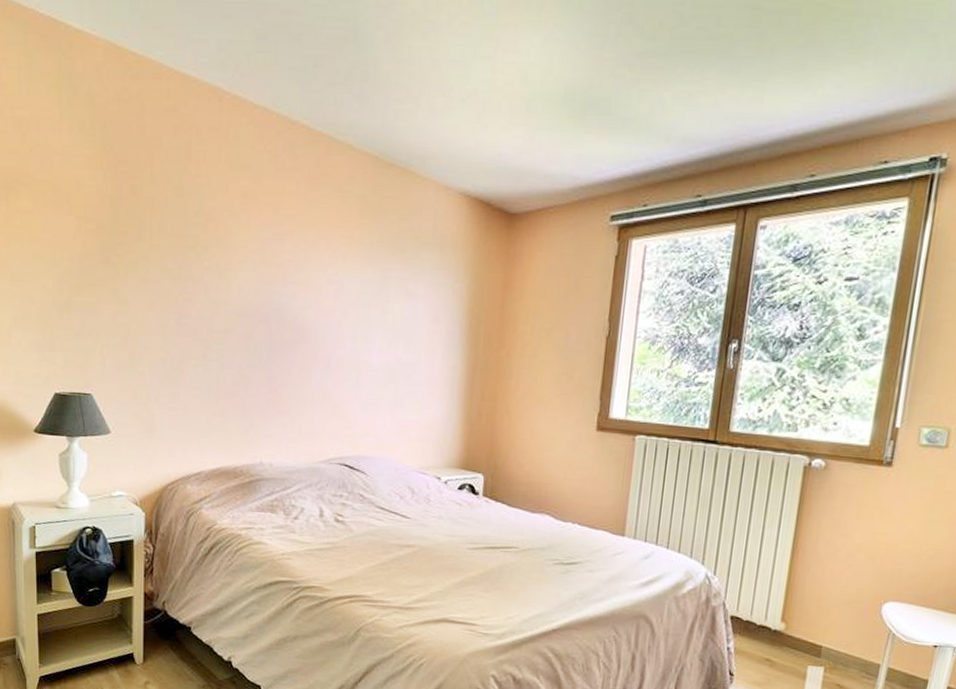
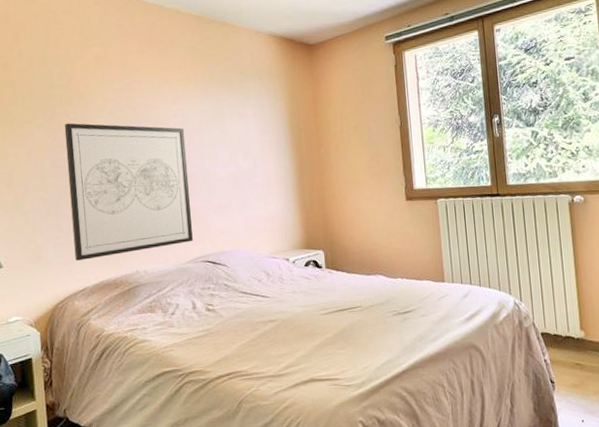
wall art: none [192,272,338,440] -> present [64,123,193,261]

